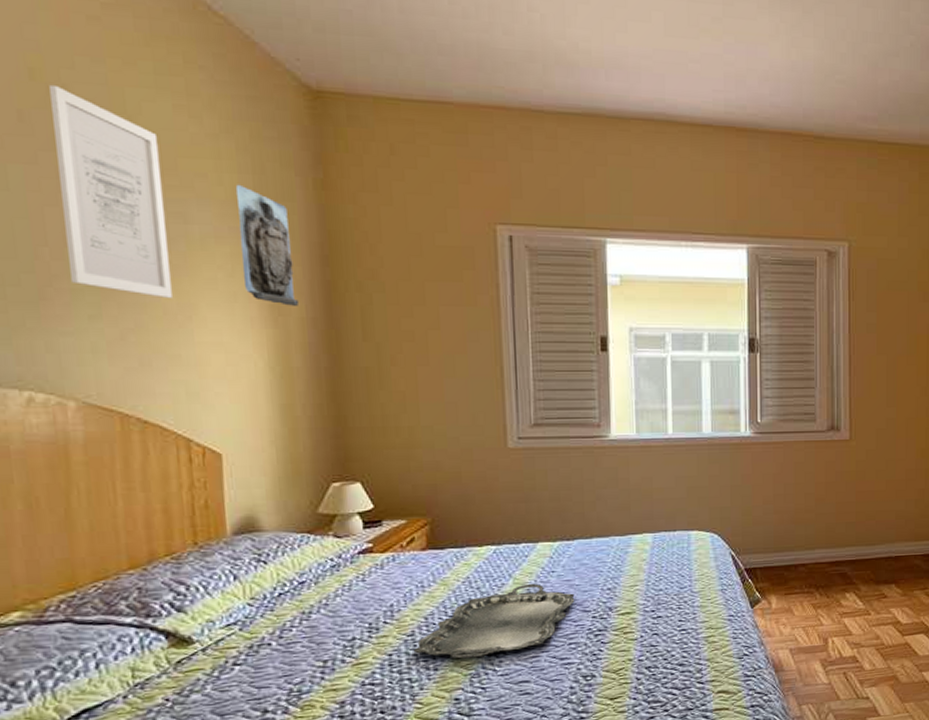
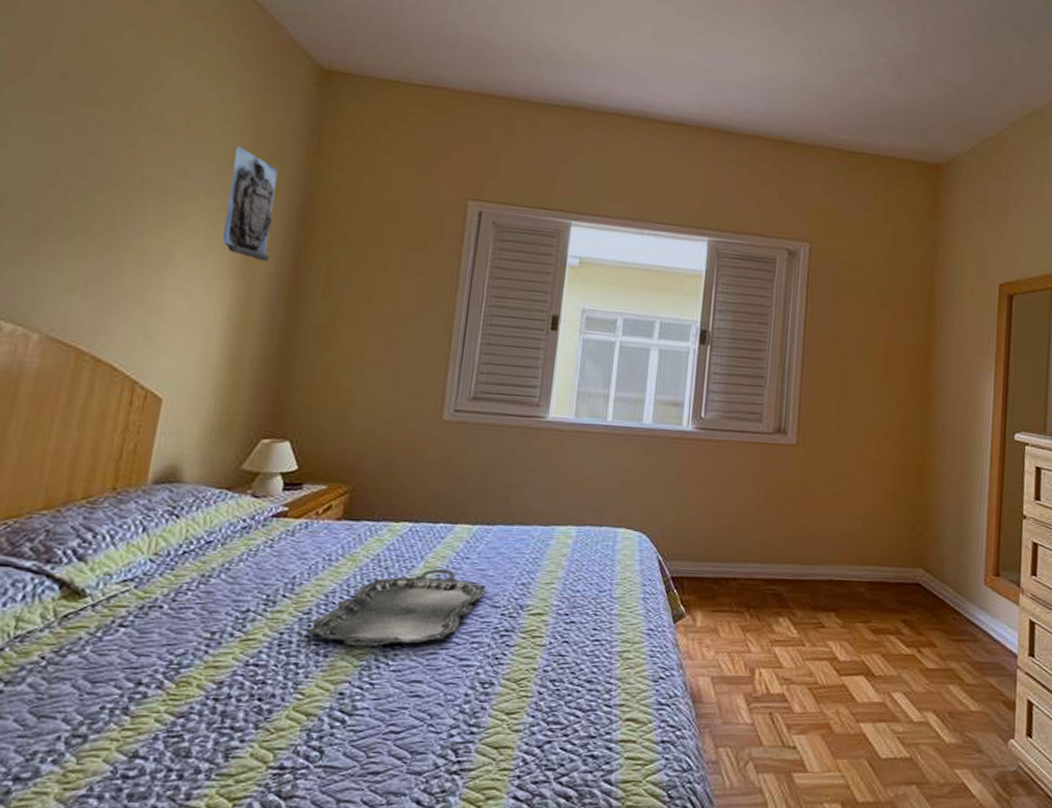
wall art: present [49,84,172,299] -> none [66,50,178,245]

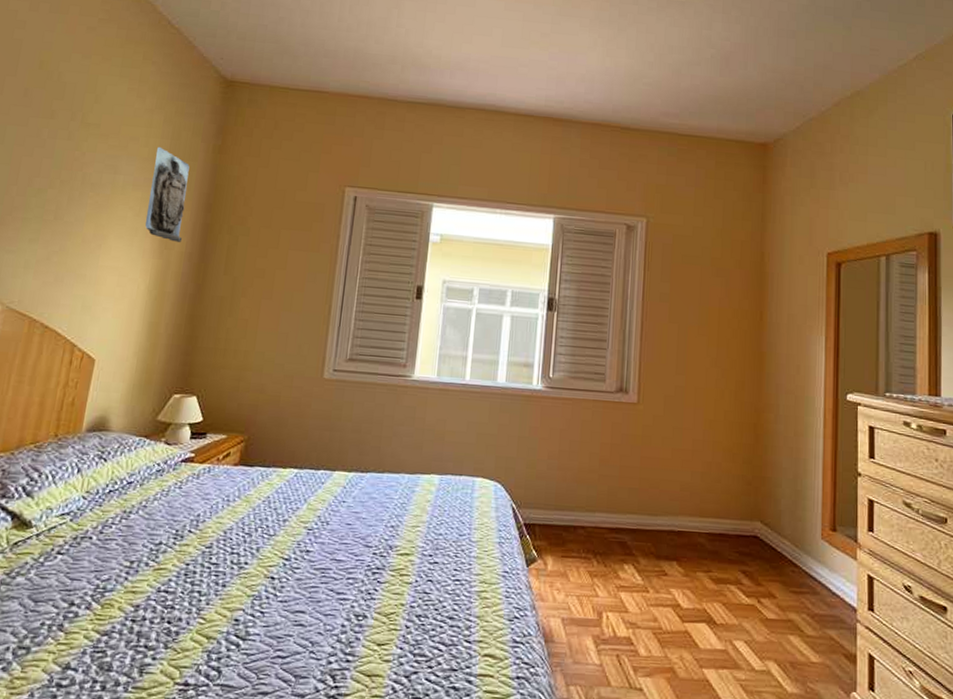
serving tray: present [306,568,486,647] -> none [208,510,360,580]

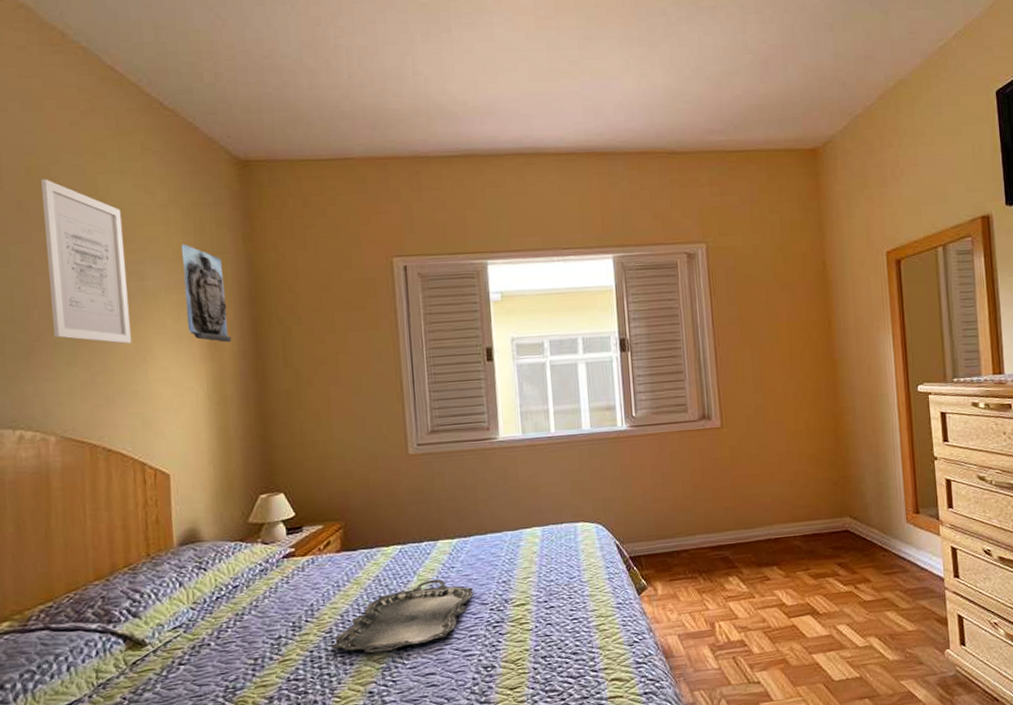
wall art: none [24,72,112,231] -> present [41,178,131,345]
serving tray: none [208,510,360,580] -> present [331,579,474,654]

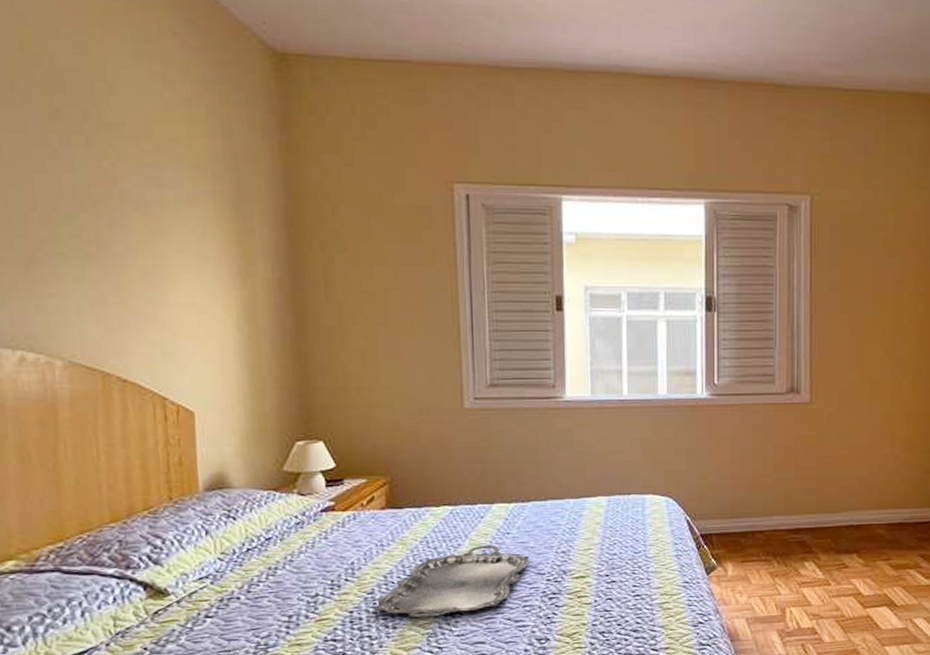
wall art: present [41,178,131,345] -> none [37,55,149,262]
wall sculpture: present [180,243,232,342] -> none [206,148,266,267]

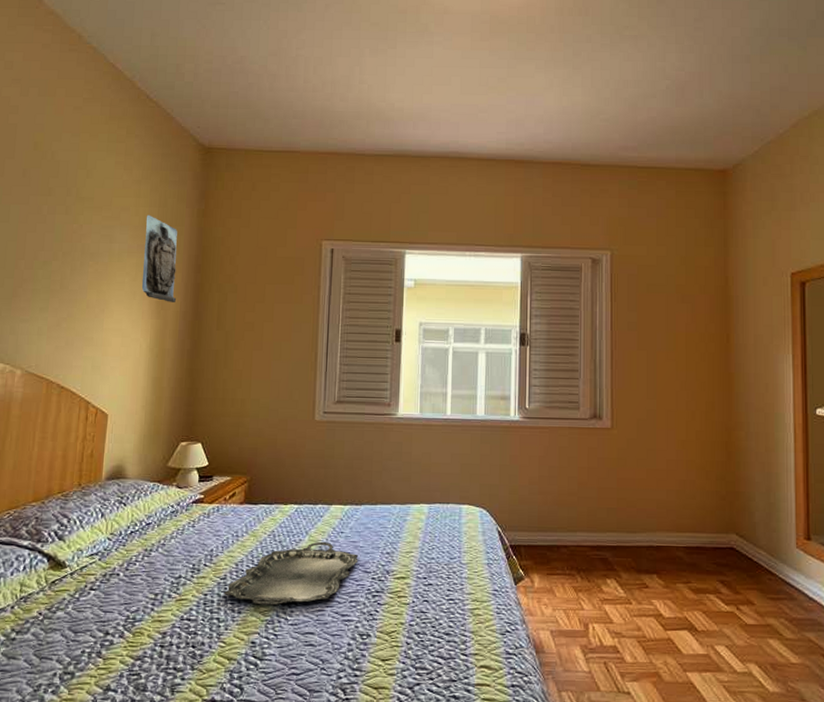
wall sculpture: none [206,148,266,267] -> present [141,214,177,302]

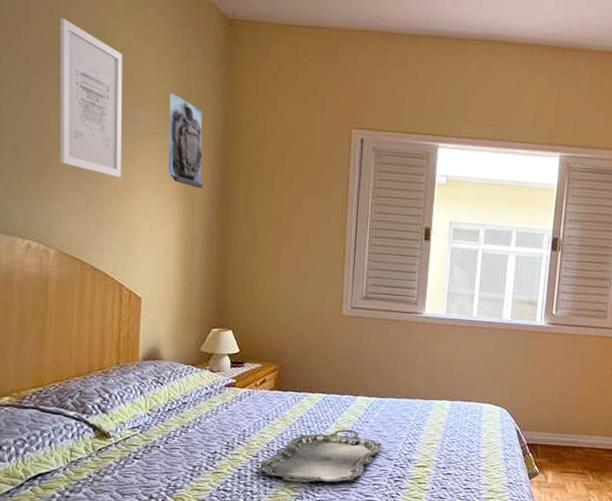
wall art: none [33,152,103,297] -> present [59,17,123,179]

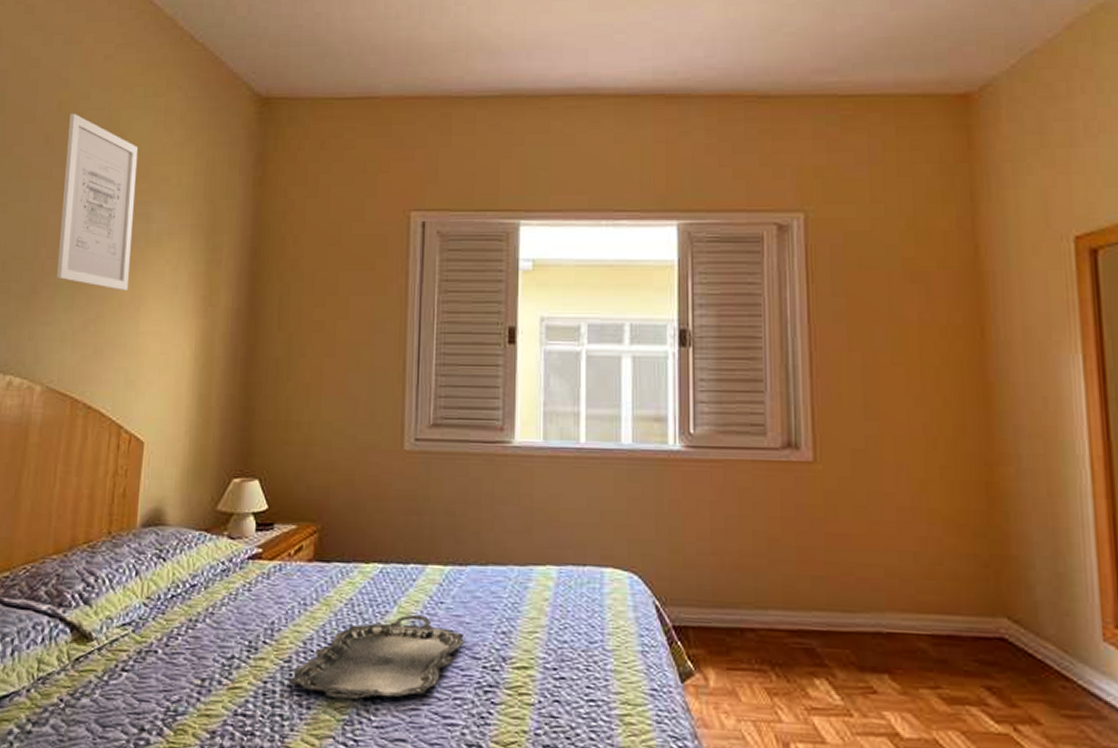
wall sculpture: present [168,92,204,188] -> none [184,185,228,297]

